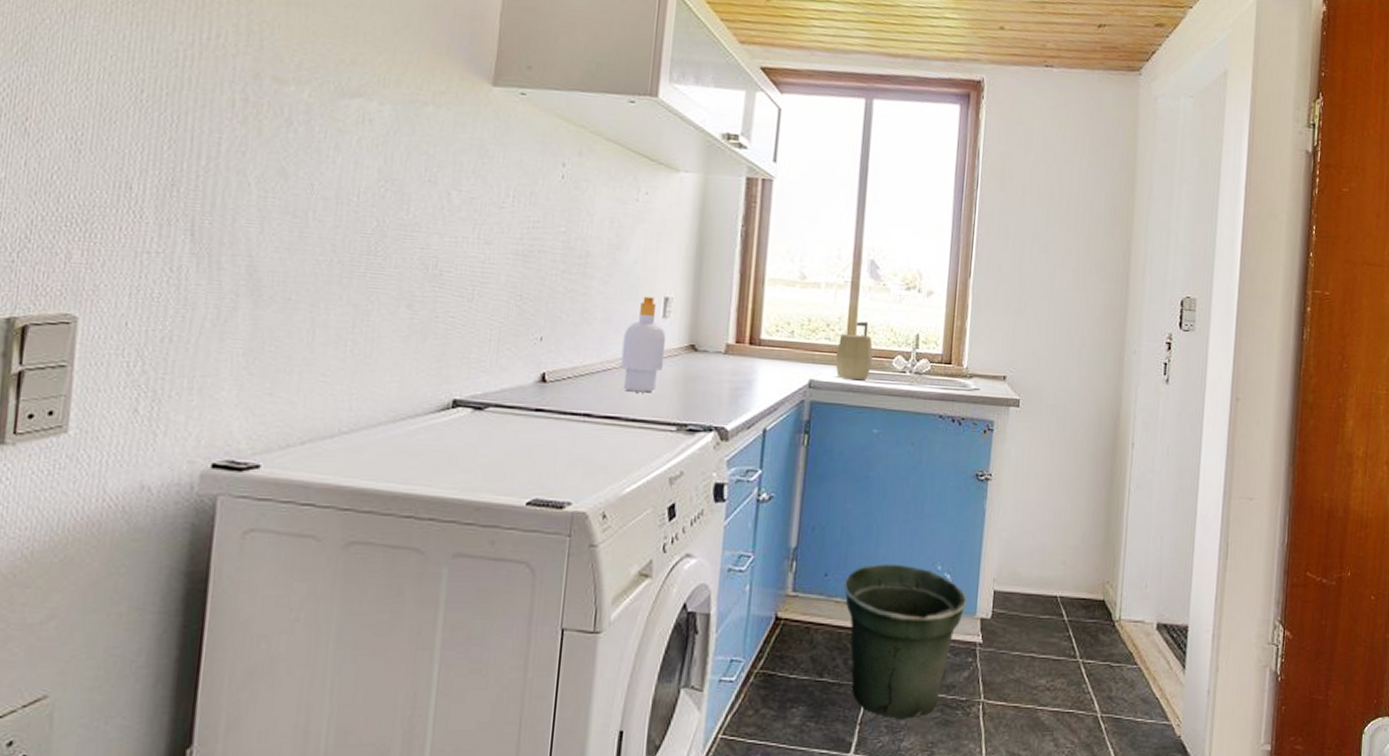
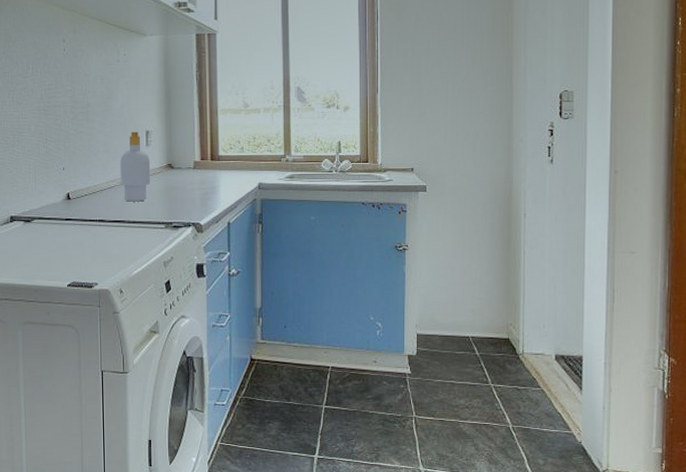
soap dispenser: present [835,321,873,381] -> none [277,135,306,181]
flower pot: present [843,563,968,719] -> none [299,317,396,430]

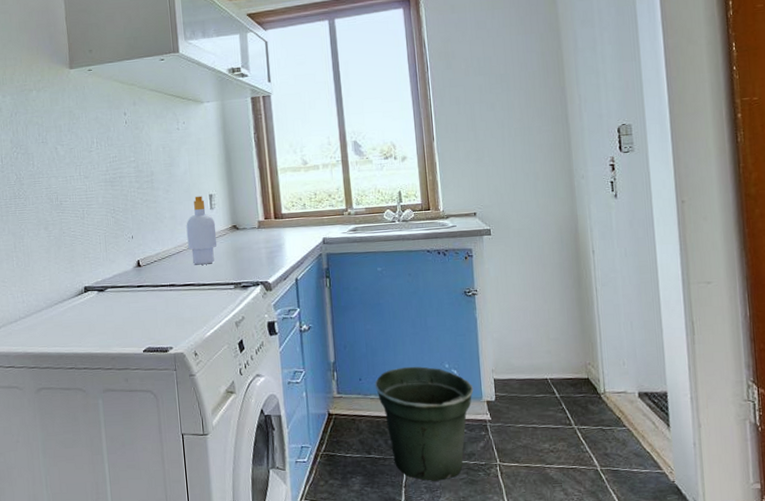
flower pot: none [299,317,396,430] -> present [374,366,474,481]

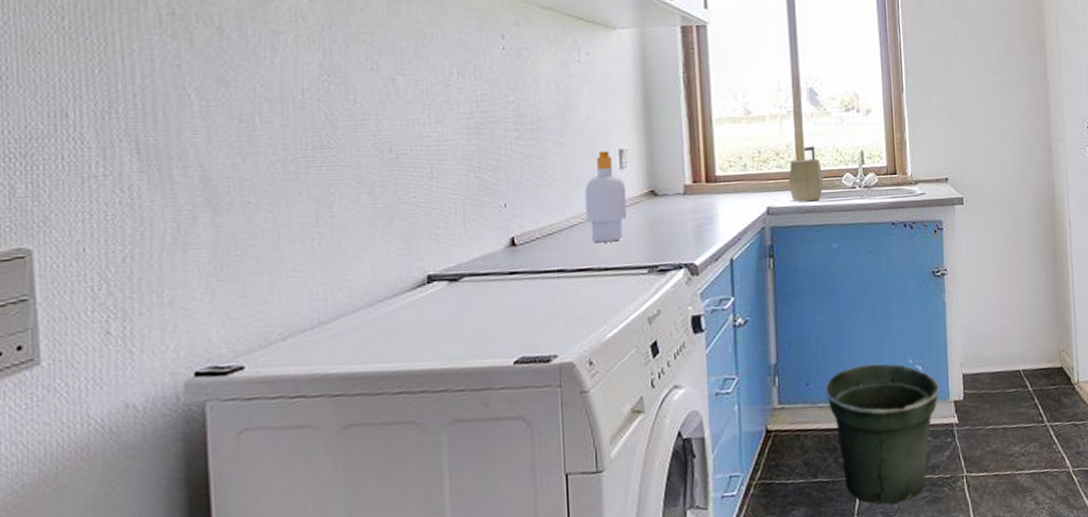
soap dispenser: none [339,188,368,234] -> present [789,146,824,202]

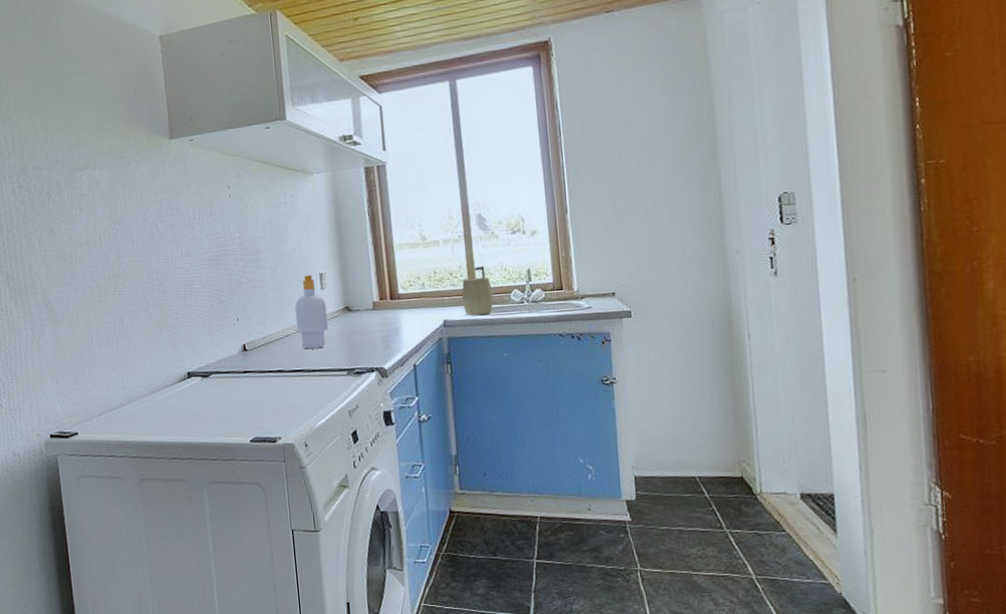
flower pot: present [825,363,940,504] -> none [501,461,612,587]

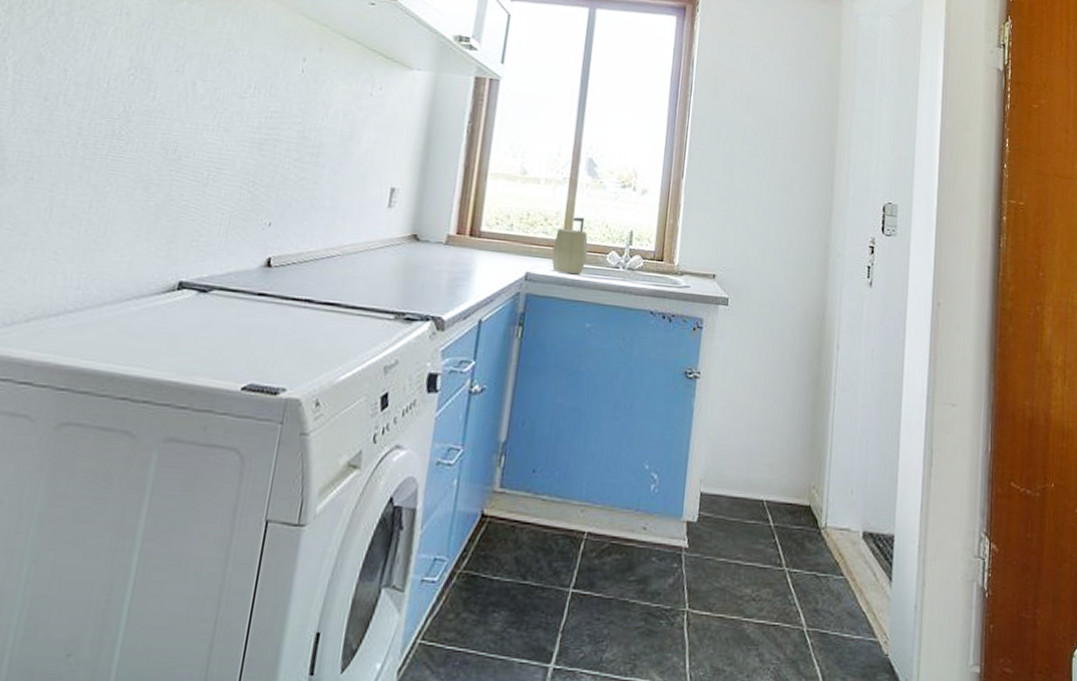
soap bottle: present [295,275,328,350] -> none [344,186,390,281]

